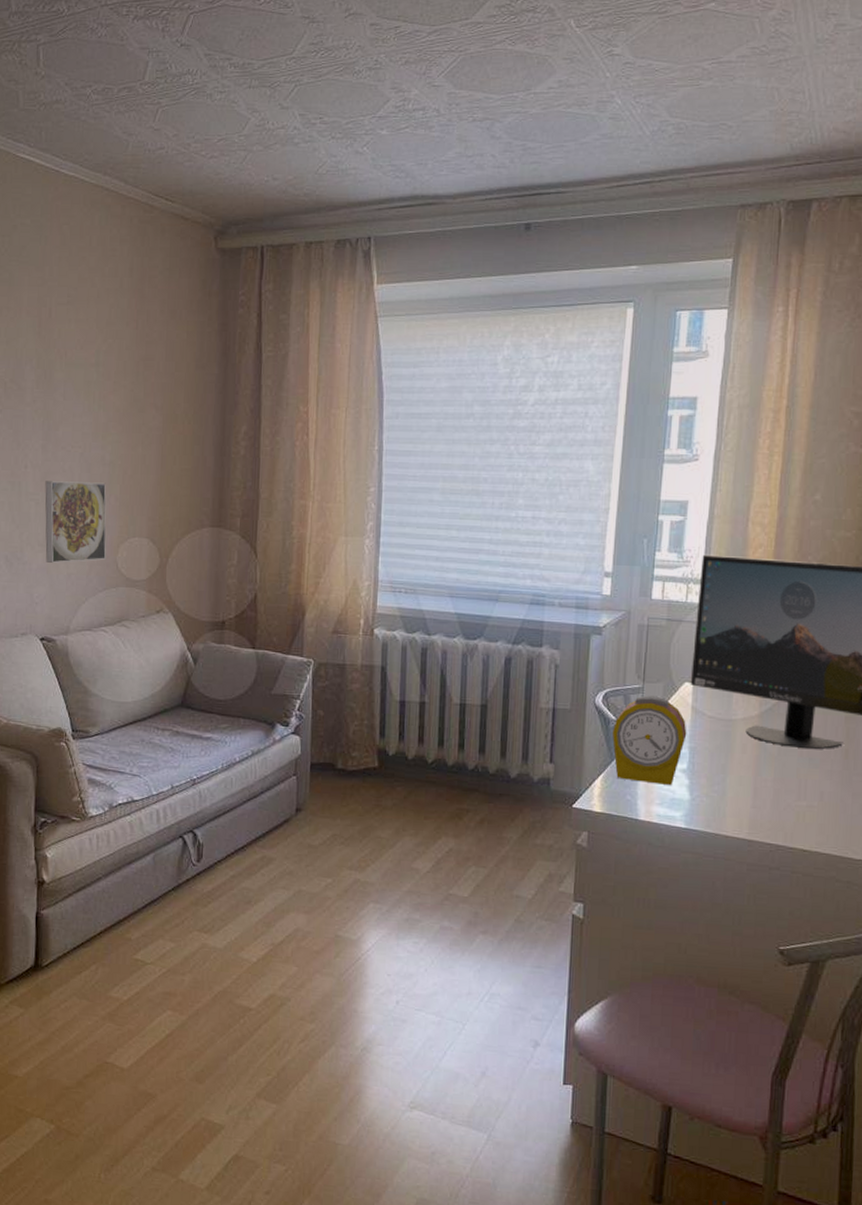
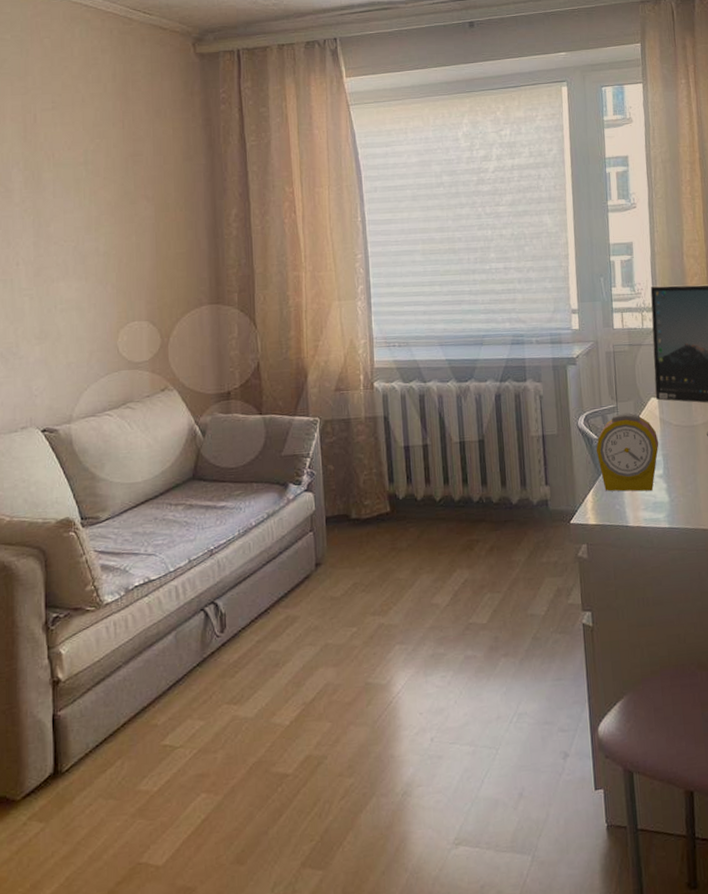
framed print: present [45,481,107,563] -> none [39,272,106,355]

